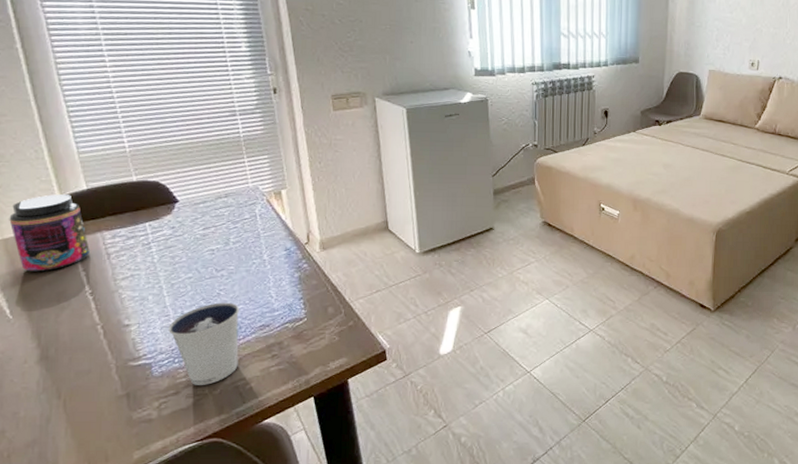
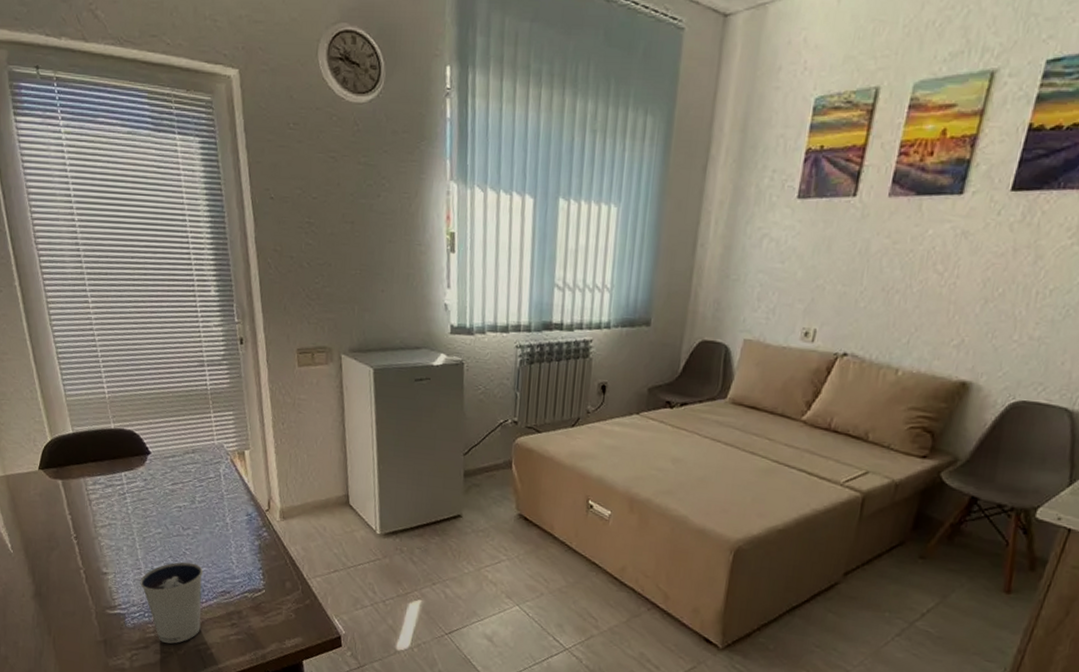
jar: present [9,194,90,272] -> none [10,436,75,512]

